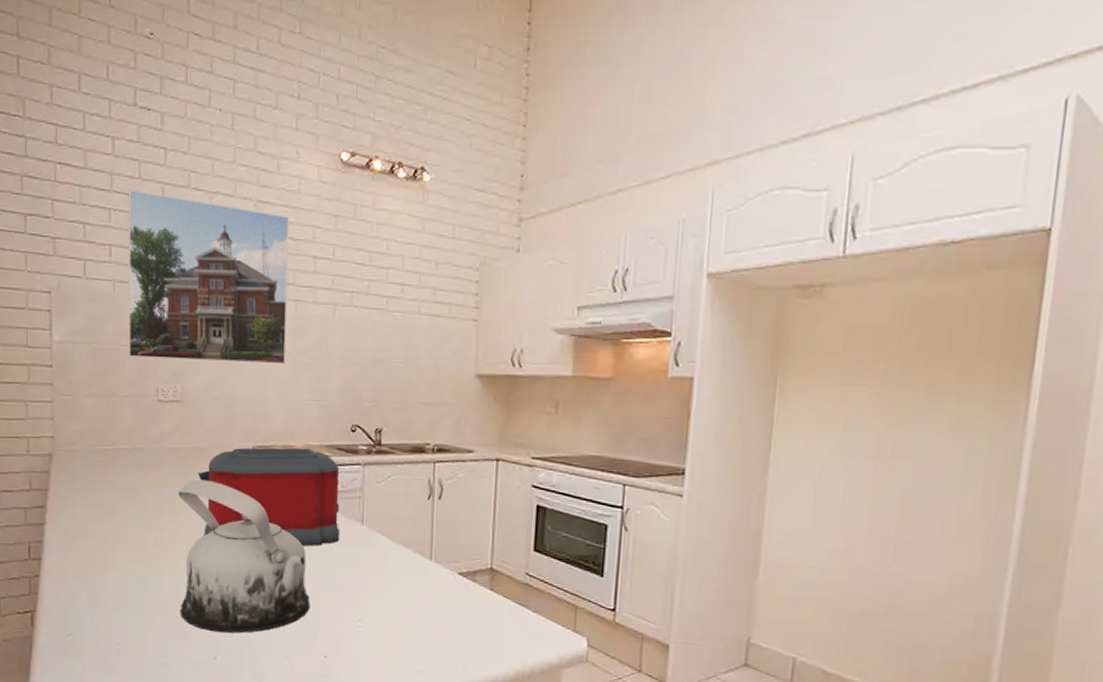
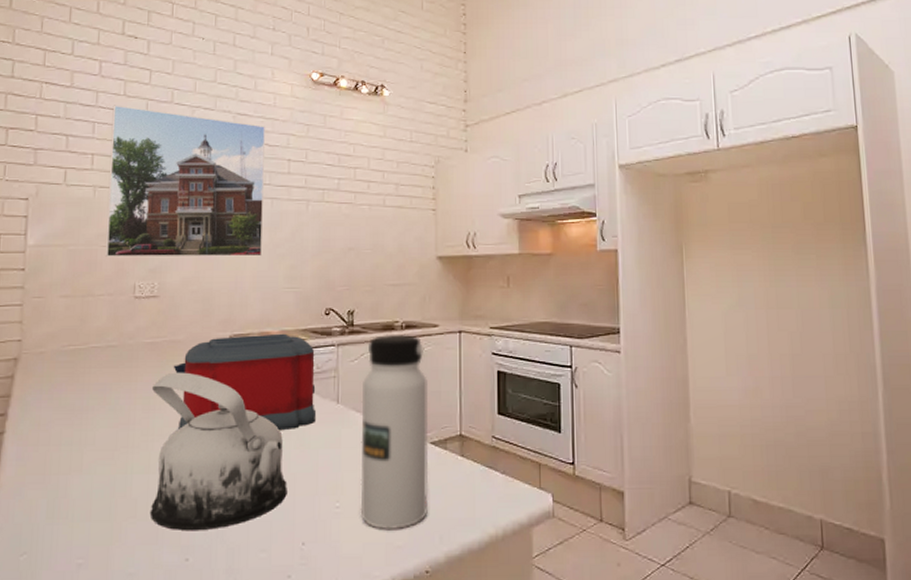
water bottle: none [382,457,458,655] -> present [360,334,428,531]

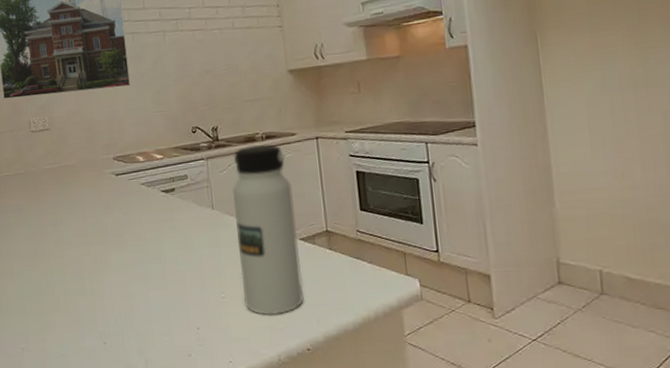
teapot: present [149,372,287,530] -> none [57,191,179,320]
toaster: present [173,333,316,431] -> none [70,152,195,239]

